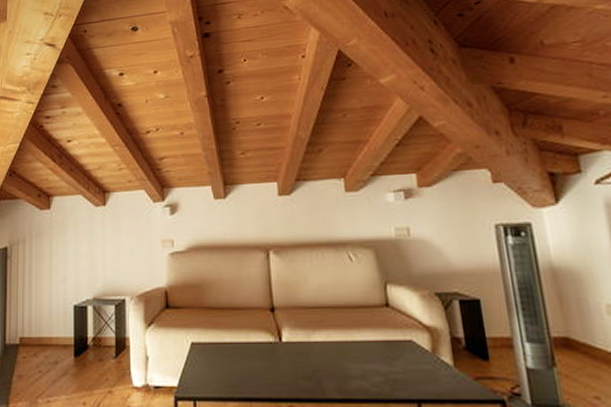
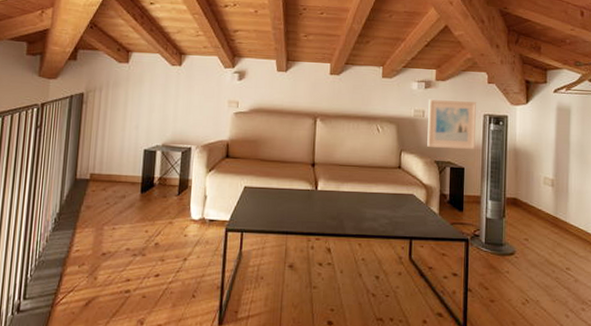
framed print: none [413,209,490,275] -> present [427,99,476,149]

